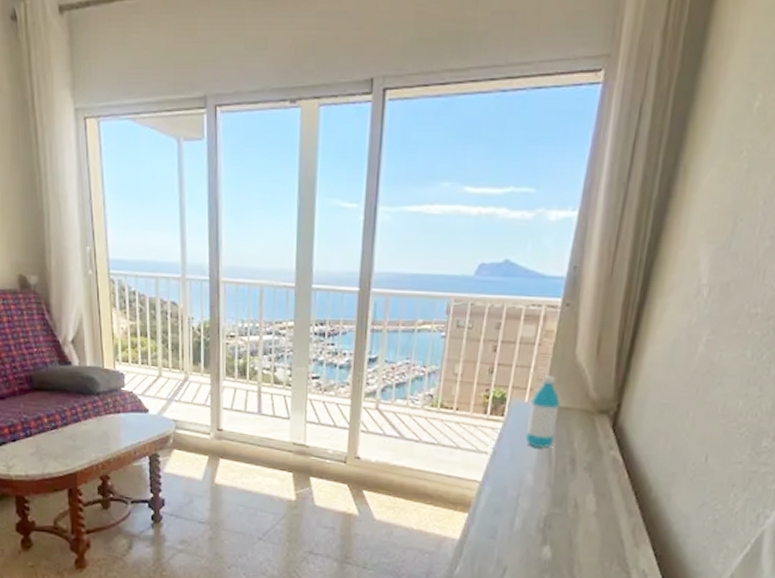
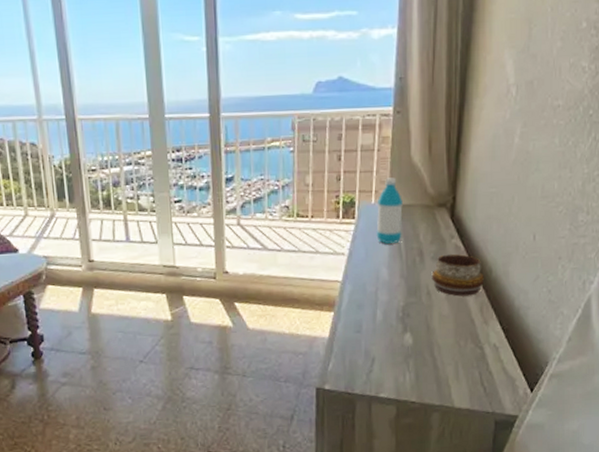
decorative bowl: none [581,467,642,515] -> present [431,254,484,297]

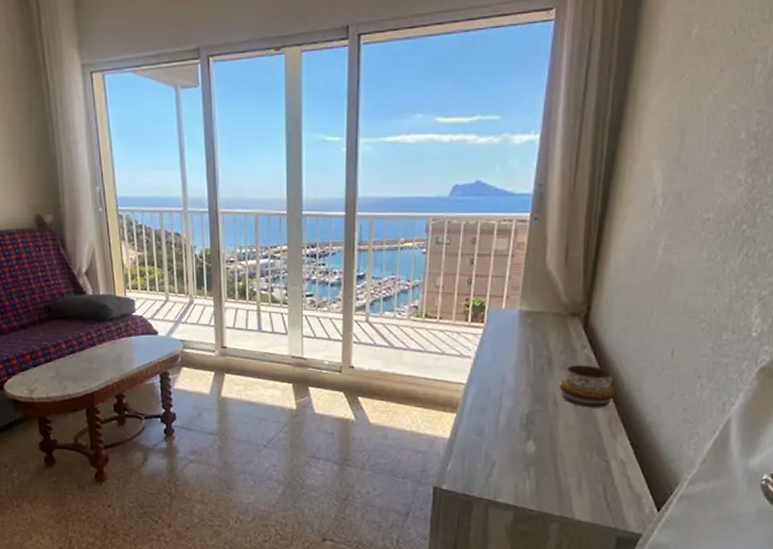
water bottle: present [376,177,403,244] -> none [505,284,534,349]

